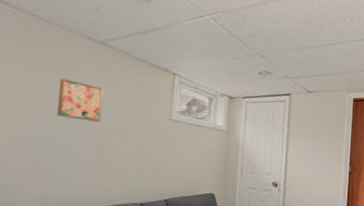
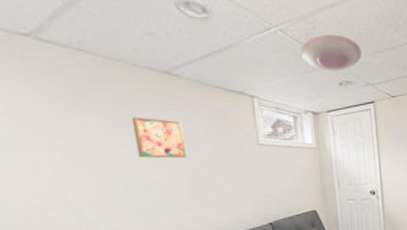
ceiling light: none [227,26,285,62] -> present [300,34,362,71]

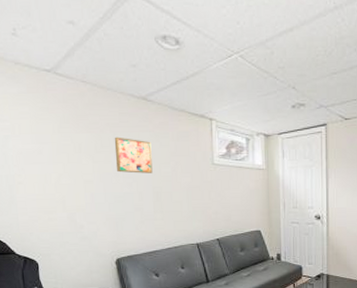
ceiling light: present [300,34,362,71] -> none [258,58,317,94]

